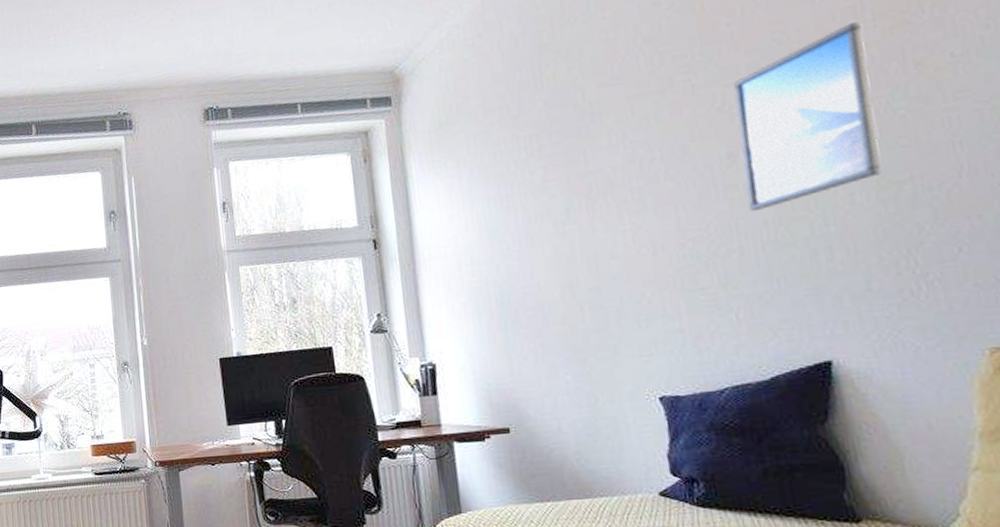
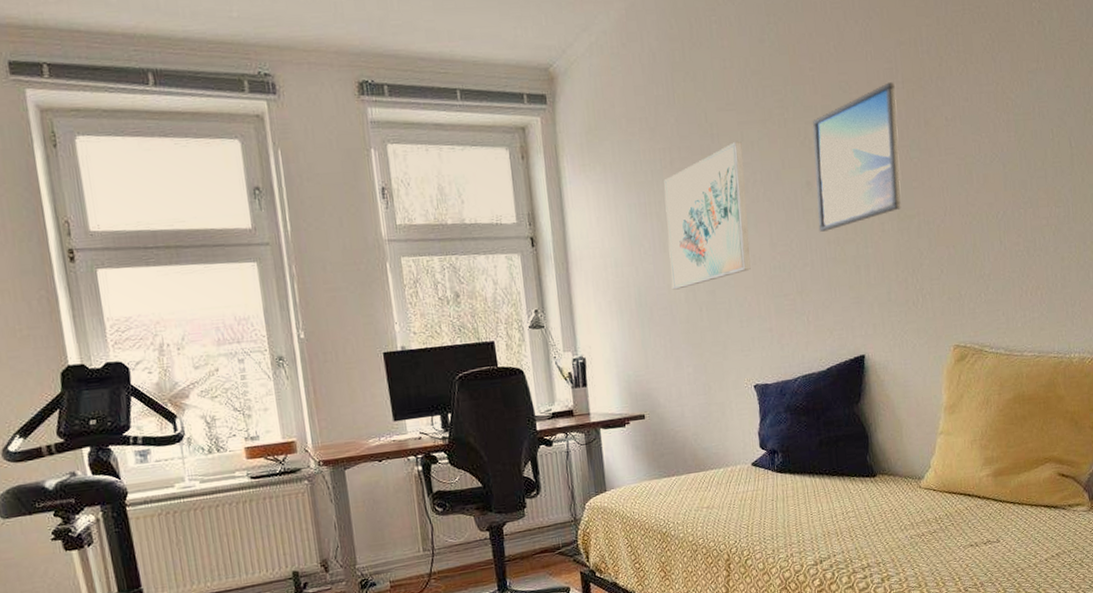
wall art: none [530,117,650,288] -> present [664,141,751,290]

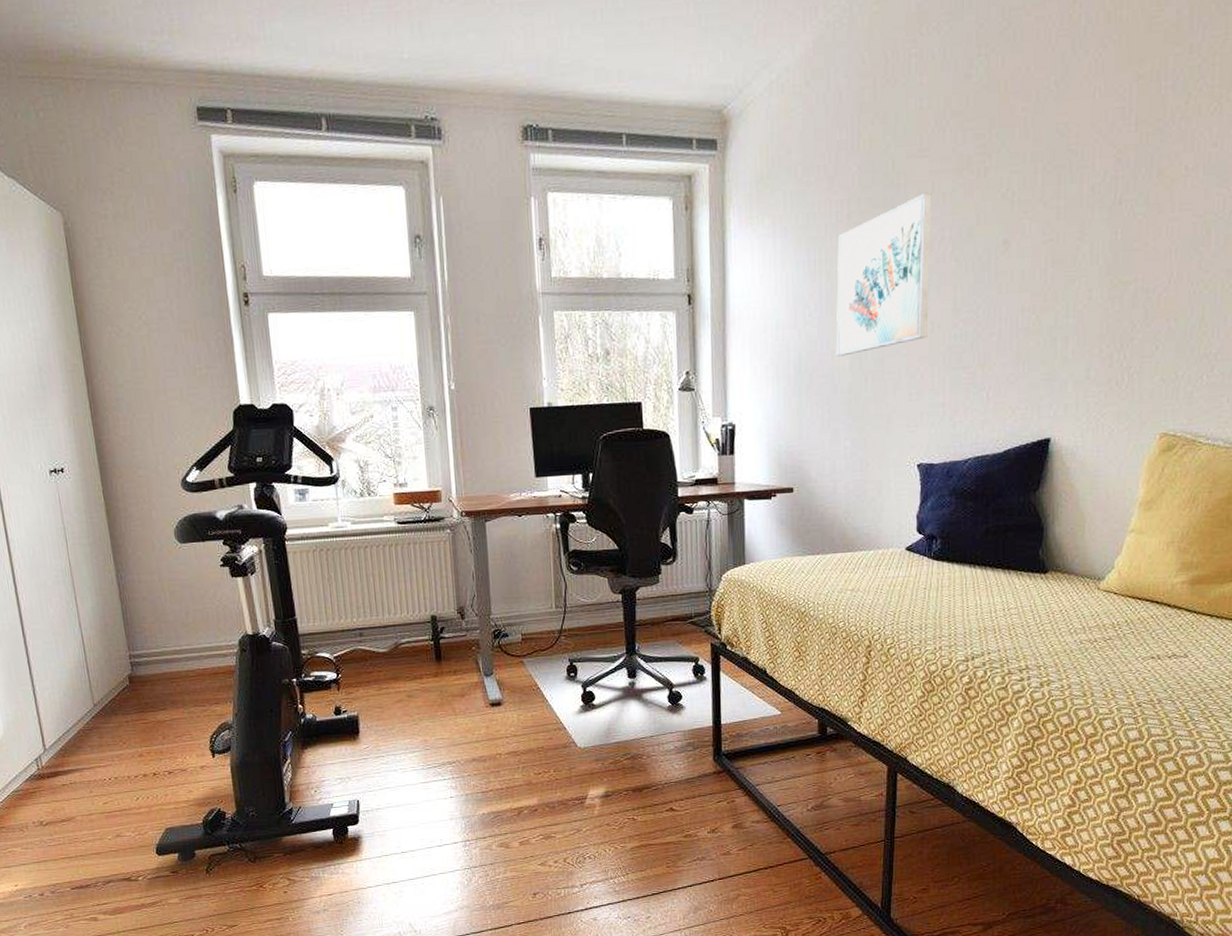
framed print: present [812,82,901,232] -> none [1012,124,1127,298]

